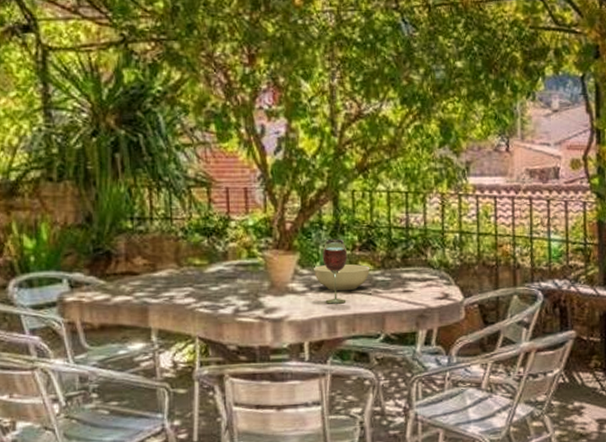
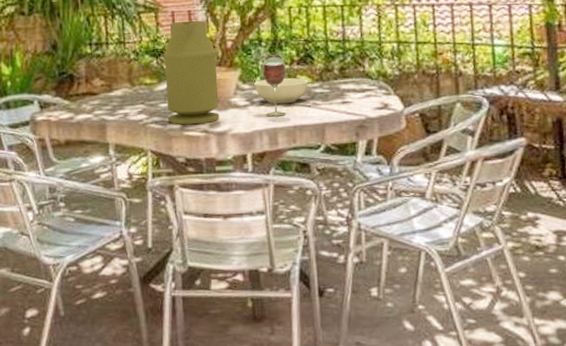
water jug: none [216,198,276,311] -> present [164,20,220,125]

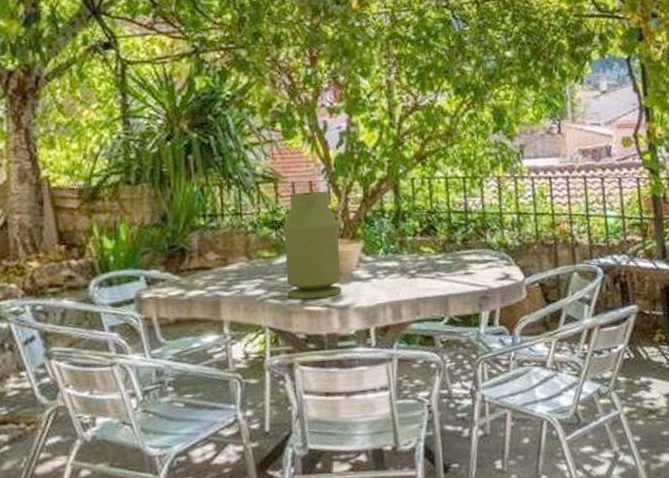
bowl: present [254,77,308,104] -> none [377,249,431,277]
wineglass: present [262,54,287,117] -> none [385,225,410,290]

